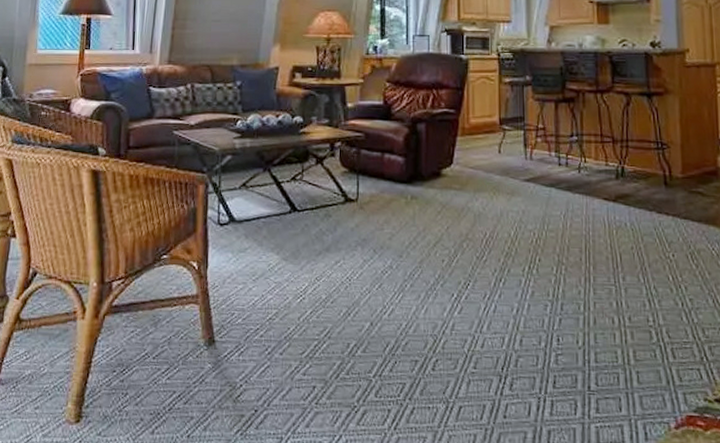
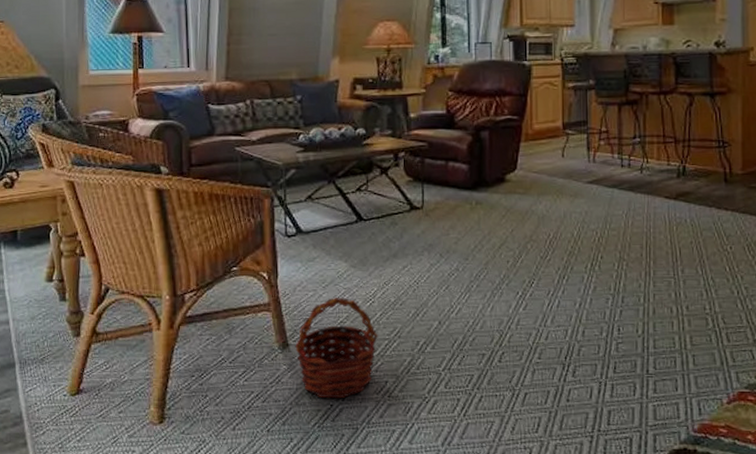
basket: none [221,292,307,404] -> present [295,298,378,399]

